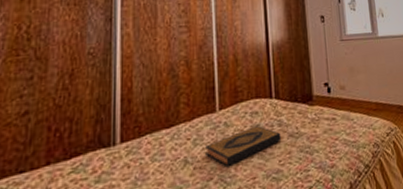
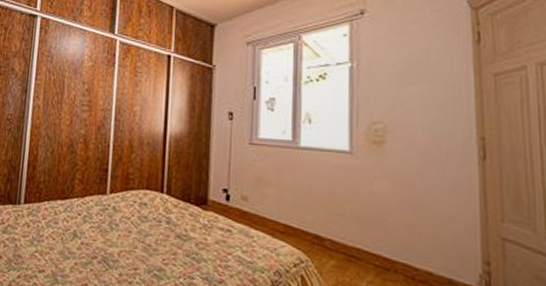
hardback book: present [205,126,282,166] -> none [93,217,168,250]

